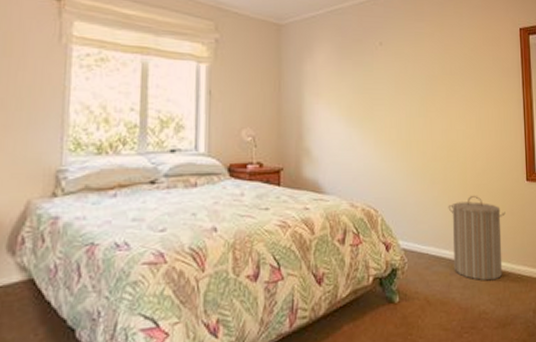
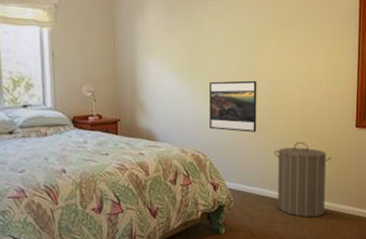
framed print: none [381,129,430,185] -> present [210,80,257,132]

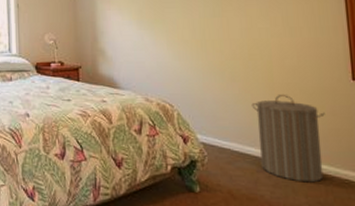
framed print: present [210,80,257,132] -> none [173,28,229,82]

